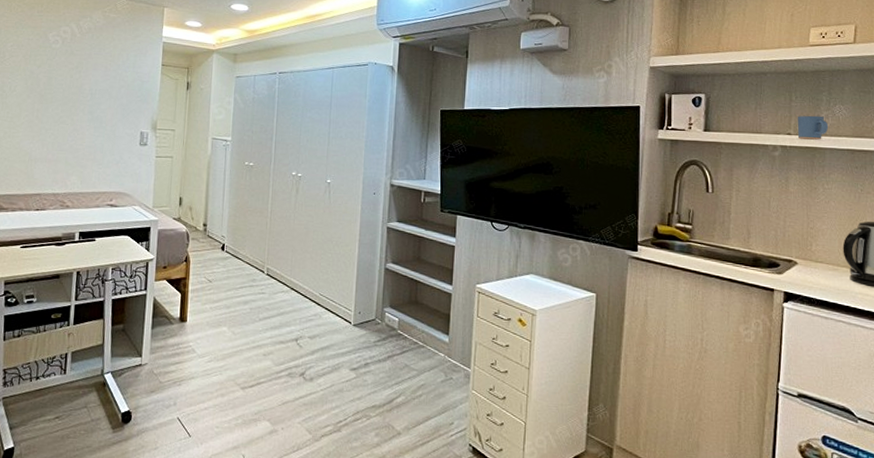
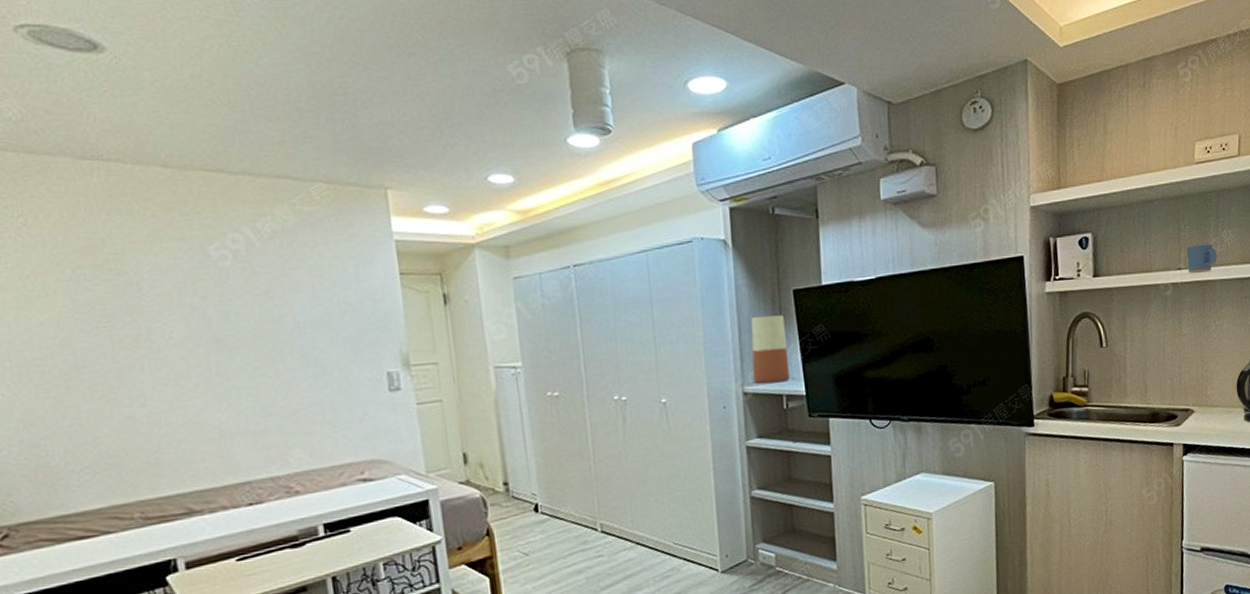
vase: none [399,127,430,181] -> present [750,315,791,385]

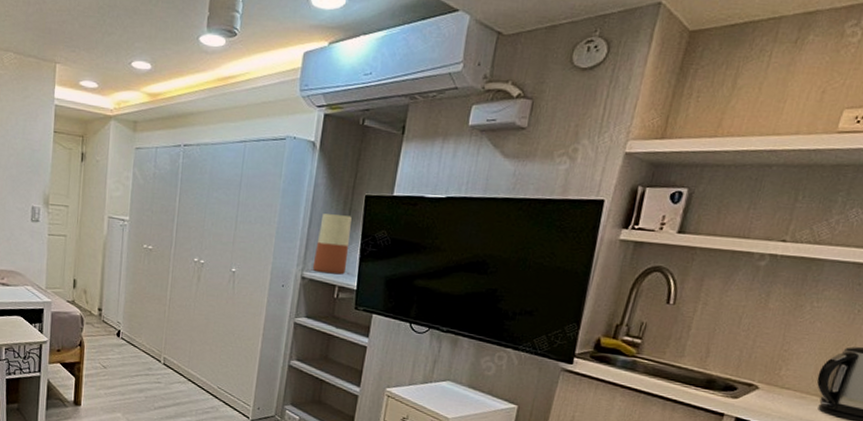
mug: present [1186,244,1218,273] -> none [793,219,837,250]

